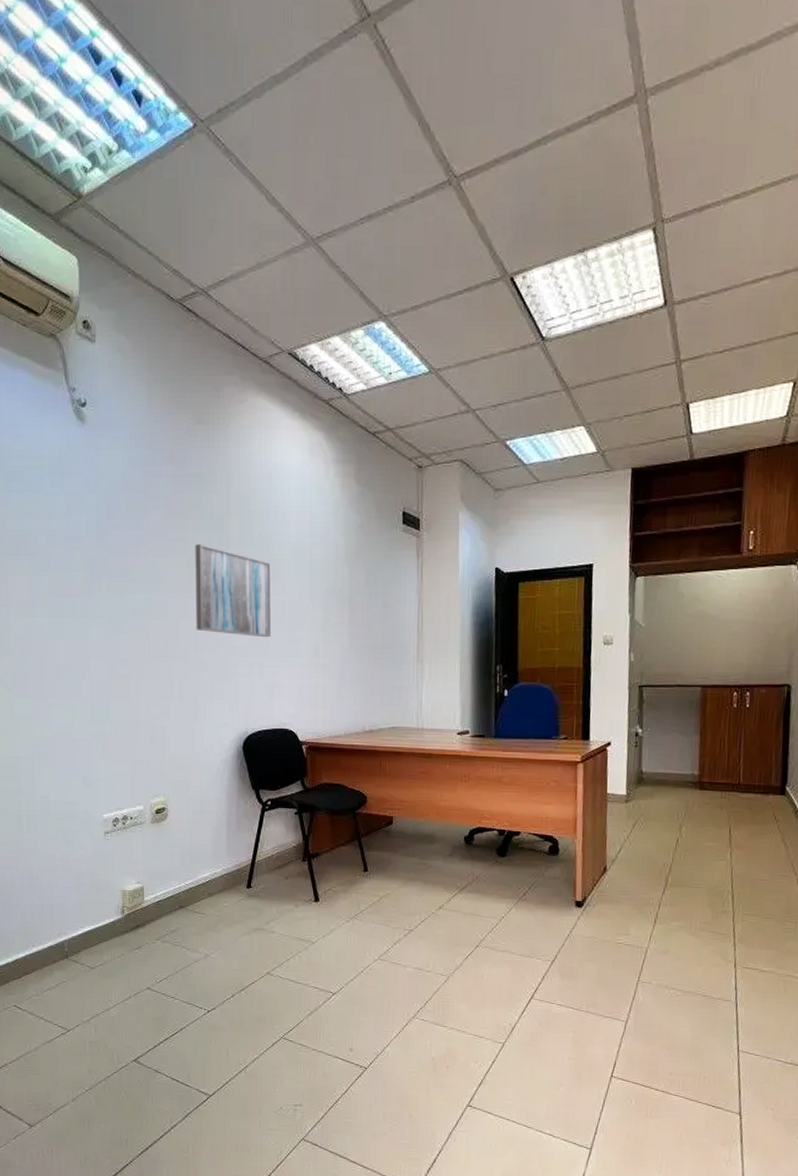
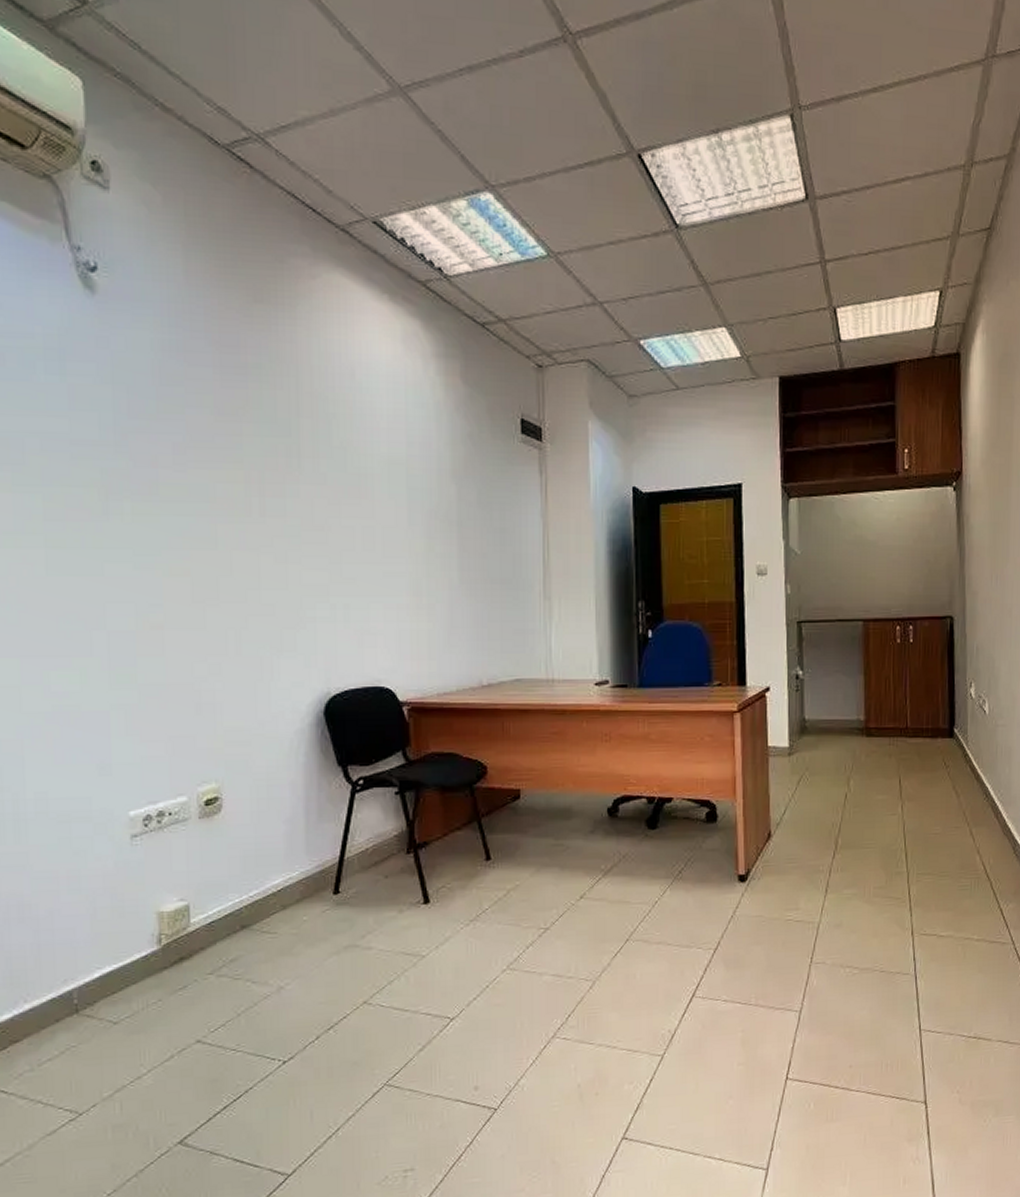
wall art: present [195,544,272,638] -> none [254,454,359,573]

